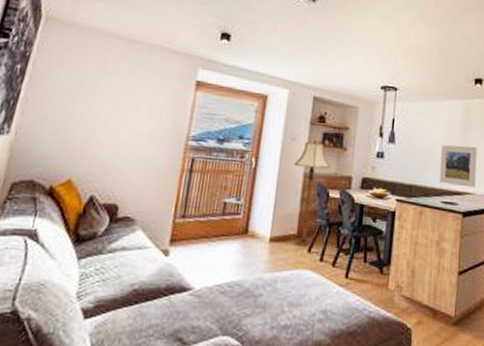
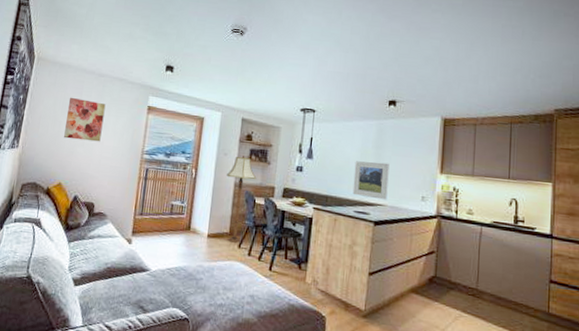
wall art: none [78,68,140,126] -> present [64,97,106,142]

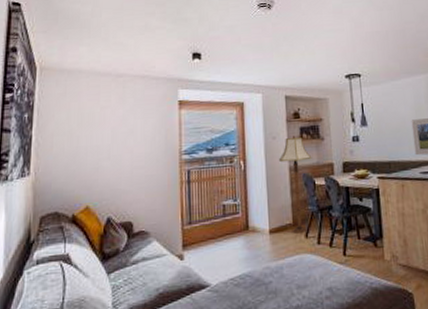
wall art: present [64,97,106,142] -> none [84,105,129,154]

